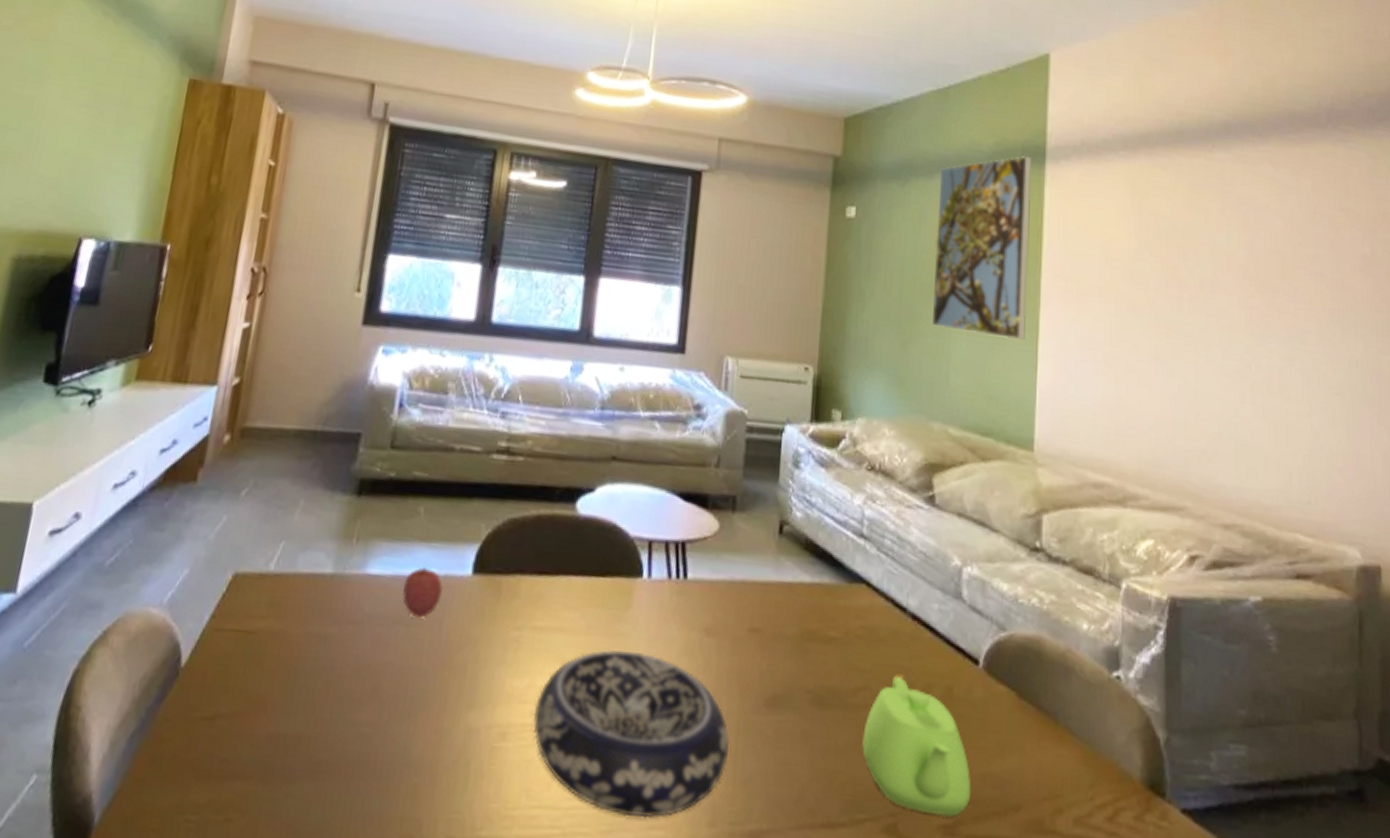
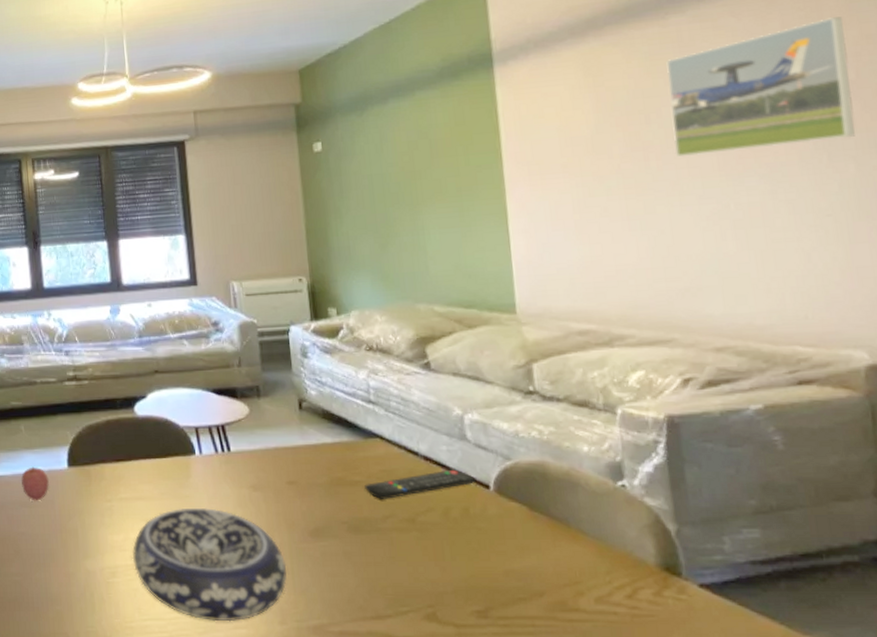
remote control: none [839,634,966,666] -> present [365,469,477,499]
teapot: present [862,676,972,818] -> none [395,504,498,605]
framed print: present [931,156,1032,340] -> none [393,65,495,227]
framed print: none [1206,187,1367,316] -> present [666,16,855,157]

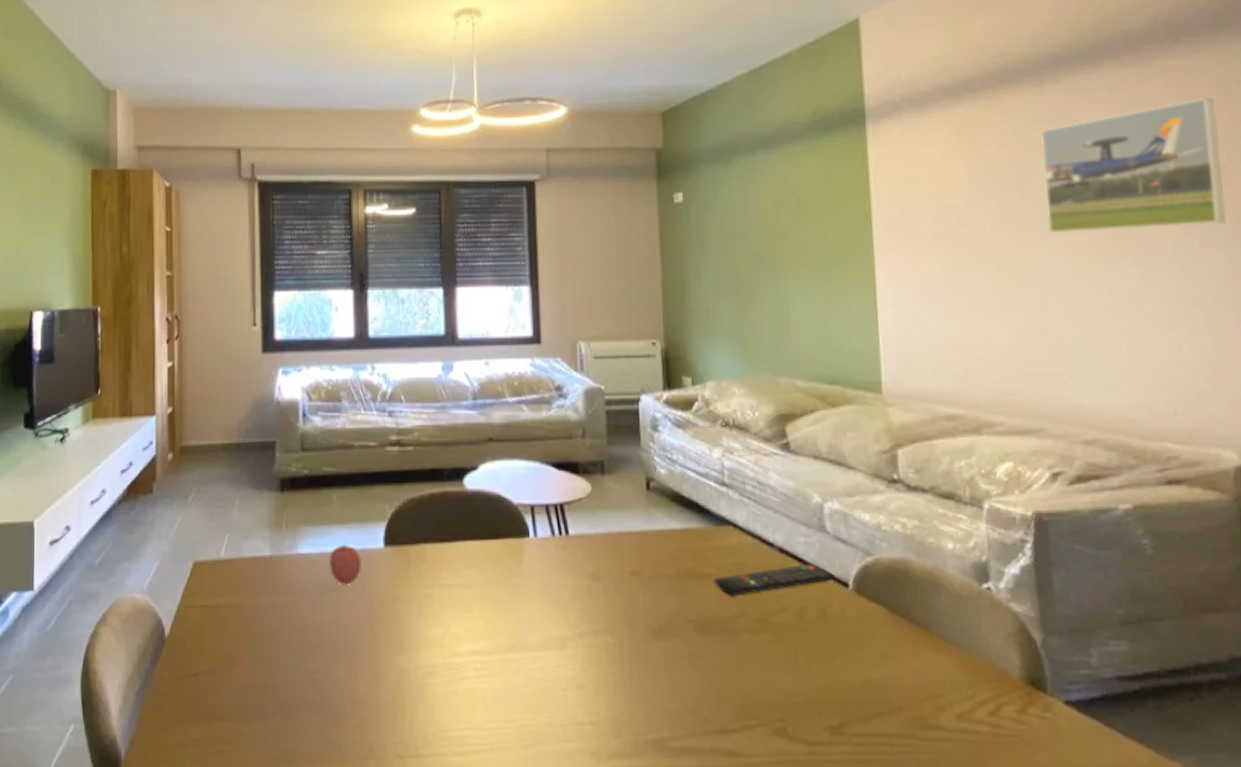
decorative bowl: present [132,508,287,622] -> none [452,599,625,734]

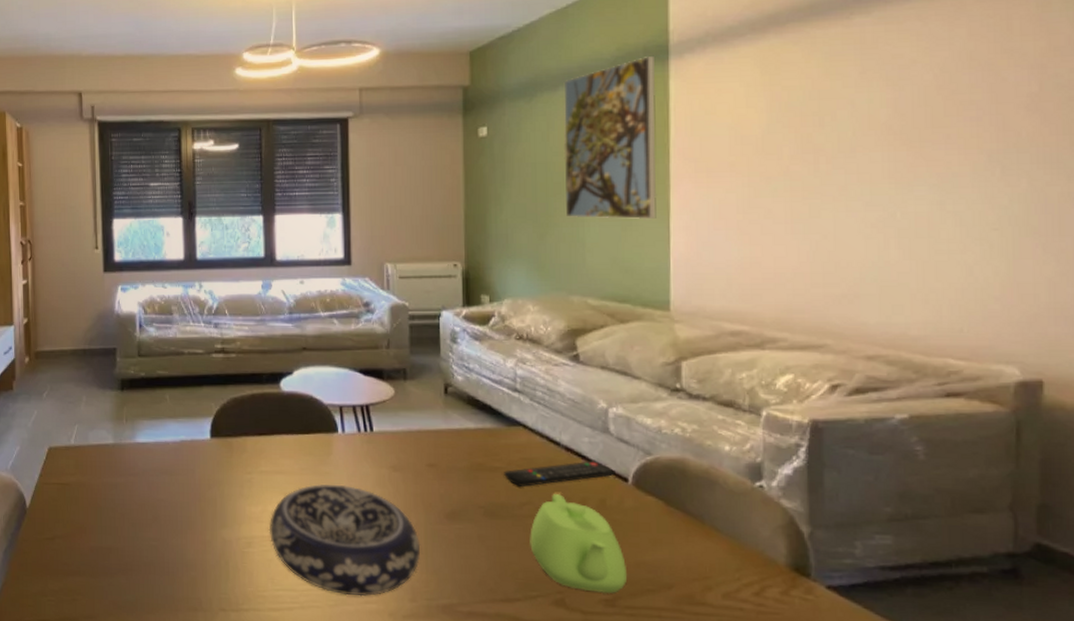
fruit: present [330,544,361,585] -> none [164,435,191,470]
decorative bowl: none [452,599,625,734] -> present [269,484,421,597]
teapot: none [745,602,854,720] -> present [530,493,628,594]
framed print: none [760,121,863,294] -> present [563,56,657,220]
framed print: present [1041,98,1226,234] -> none [845,26,1033,162]

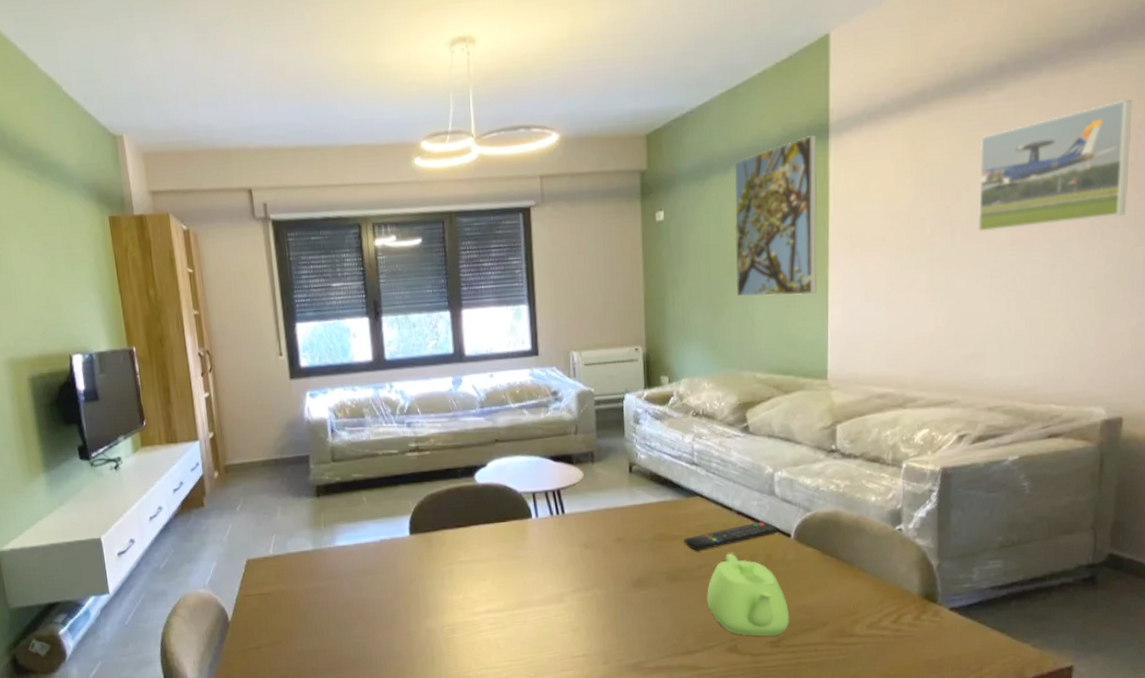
decorative bowl: present [269,484,421,597] -> none [470,566,611,666]
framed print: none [845,26,1033,162] -> present [977,100,1132,232]

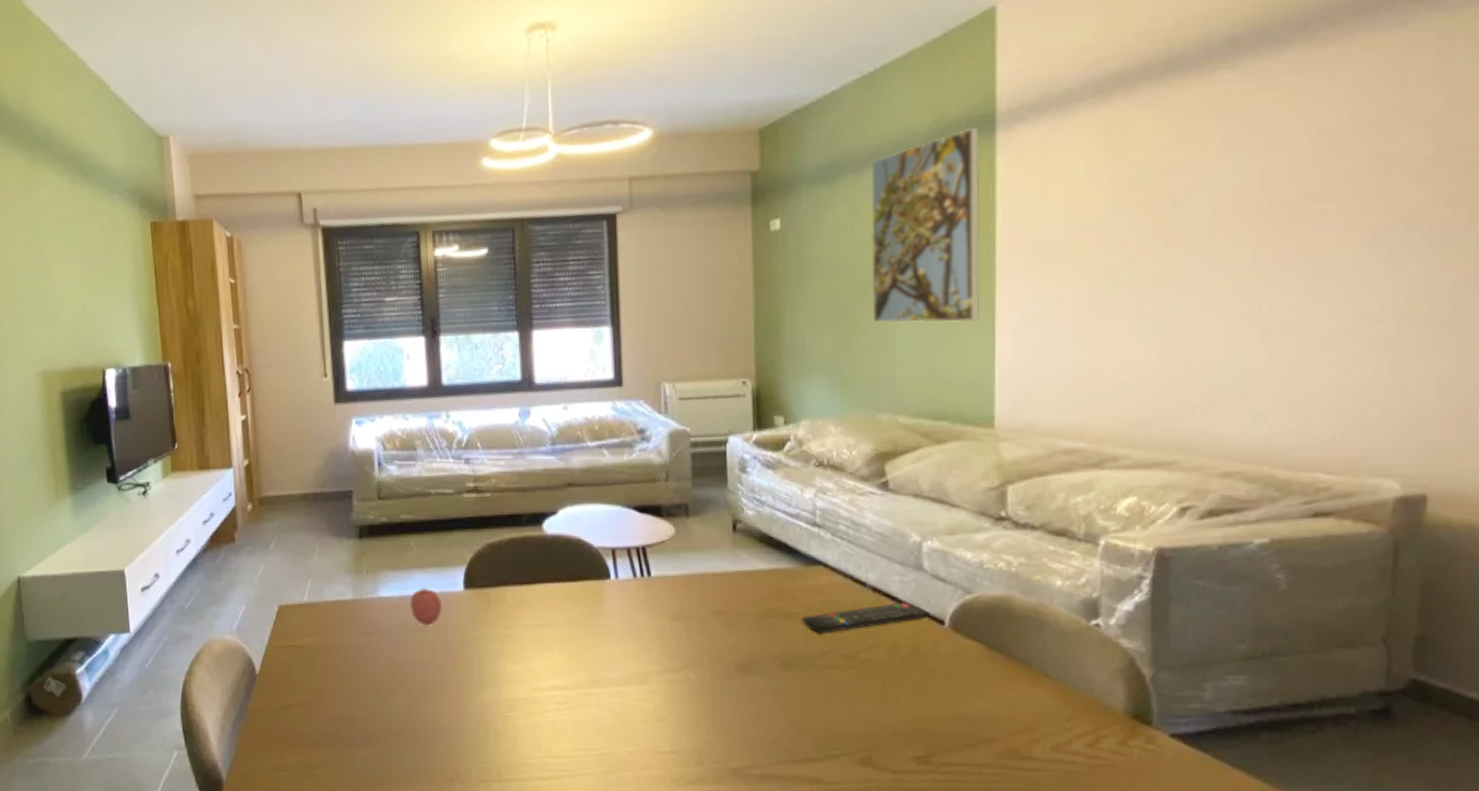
fruit: none [364,535,391,568] -> present [410,588,442,626]
teapot: present [707,553,790,637] -> none [831,639,943,751]
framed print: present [977,100,1132,232] -> none [1203,77,1430,247]

